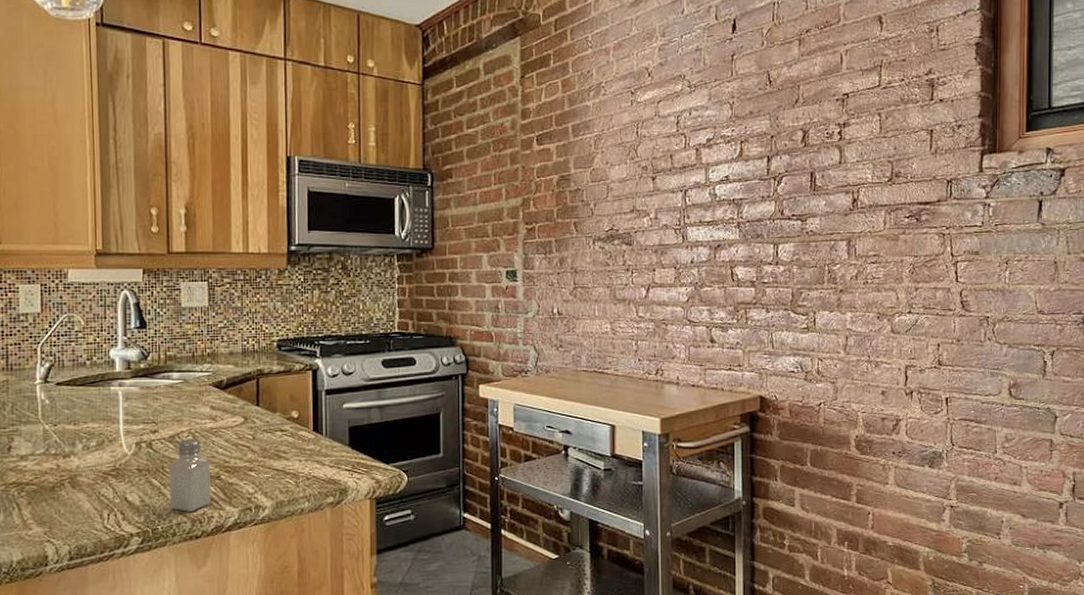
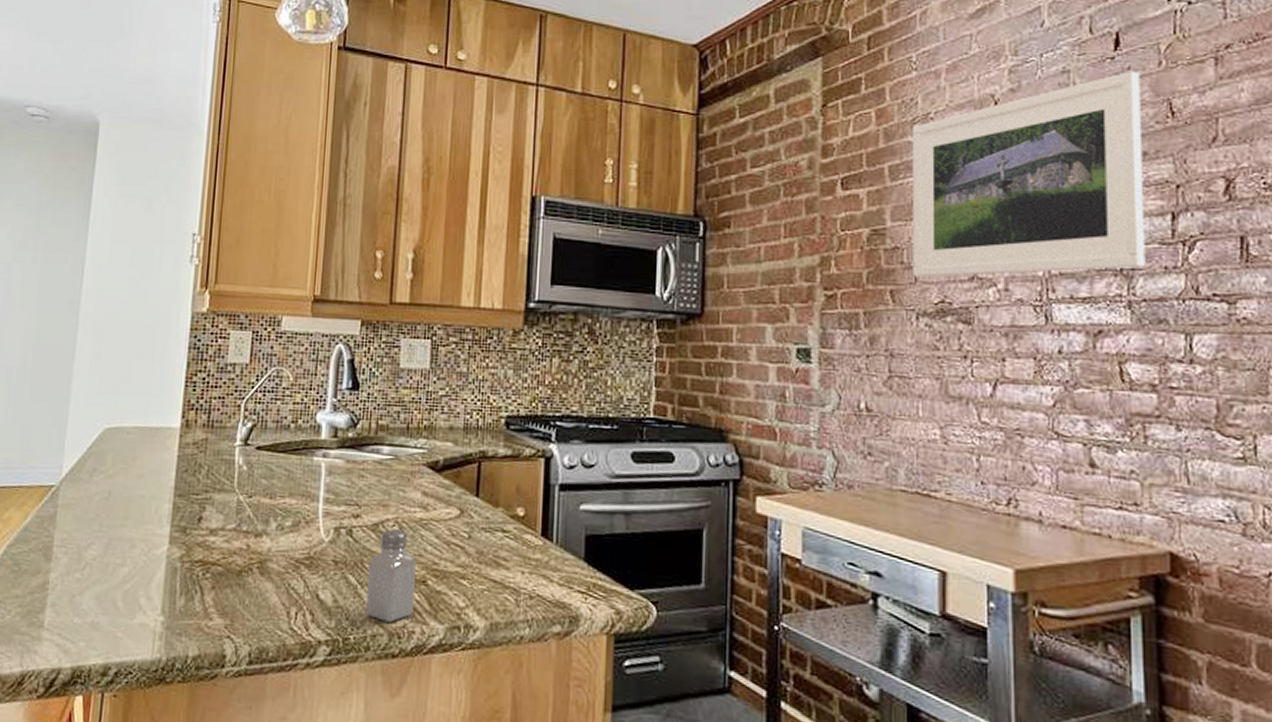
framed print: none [588,49,750,212] -> present [911,70,1146,278]

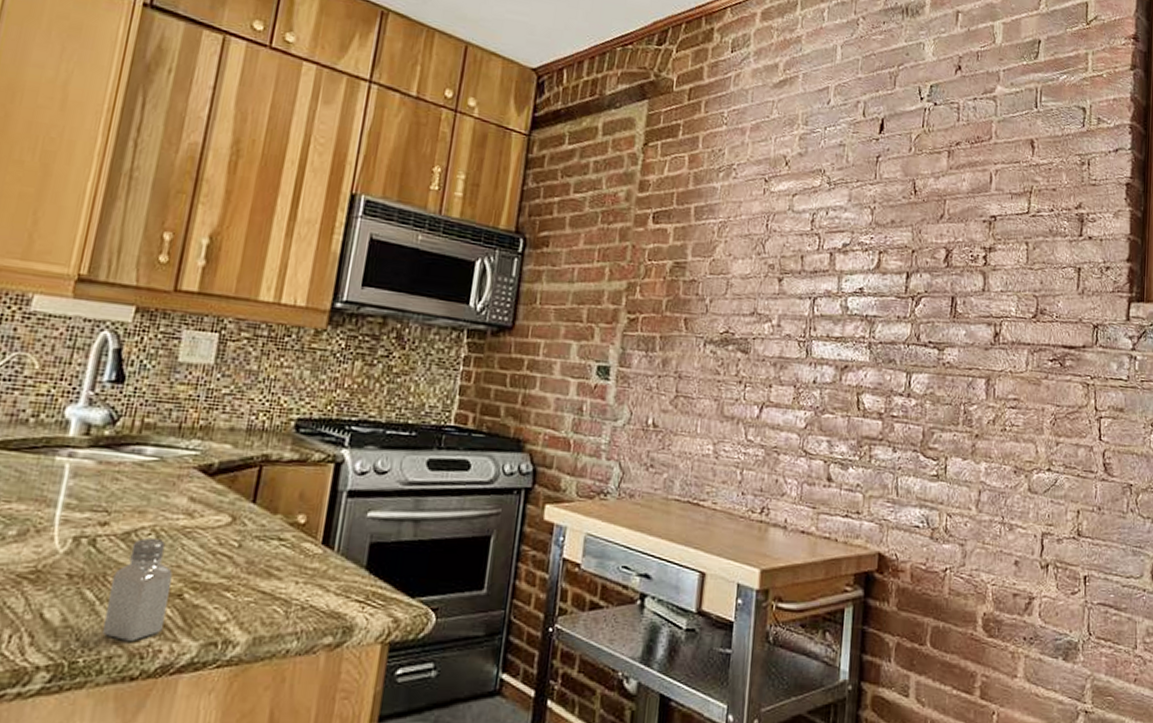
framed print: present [911,70,1146,278] -> none [705,152,895,316]

